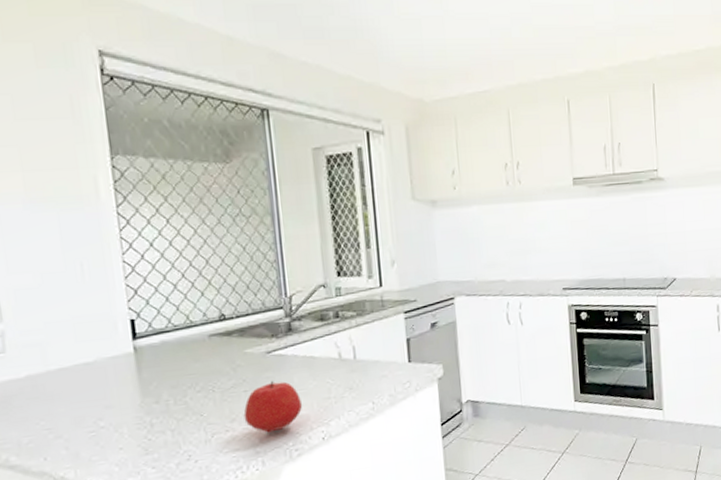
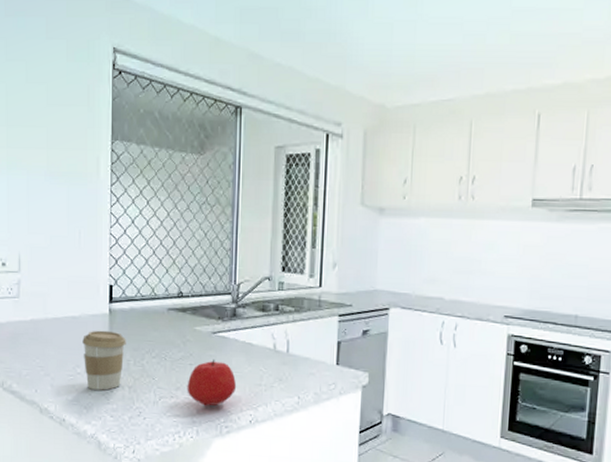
coffee cup: none [102,371,161,443] -> present [82,330,126,391]

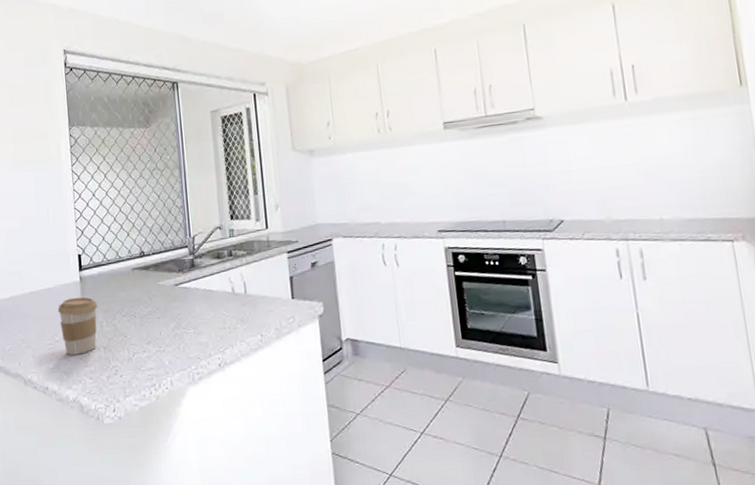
apple: present [187,359,237,406] -> none [157,309,203,356]

